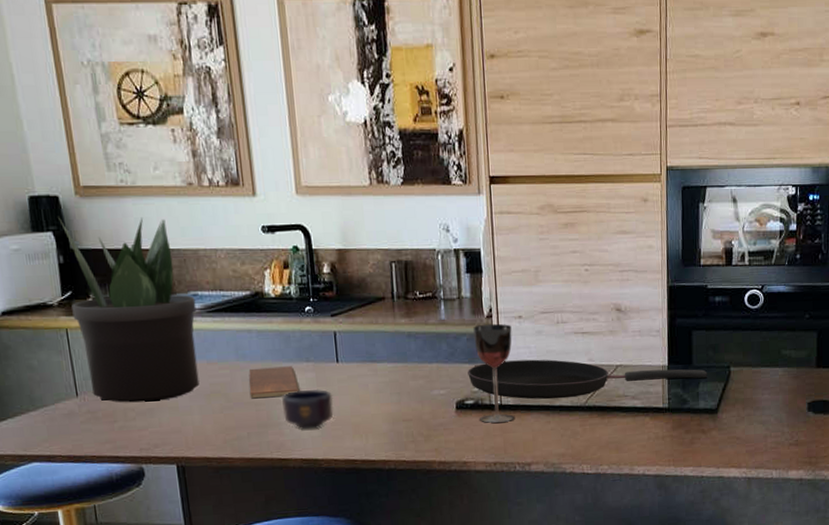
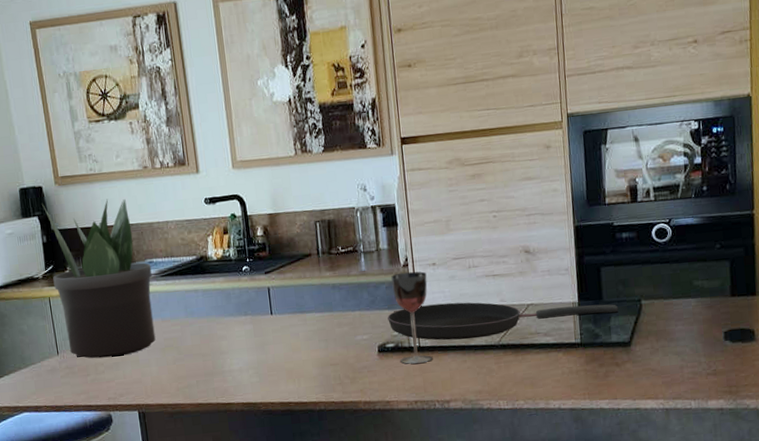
chopping board: present [248,366,300,399] -> none [196,320,240,351]
mug: present [282,388,334,428] -> none [225,339,270,375]

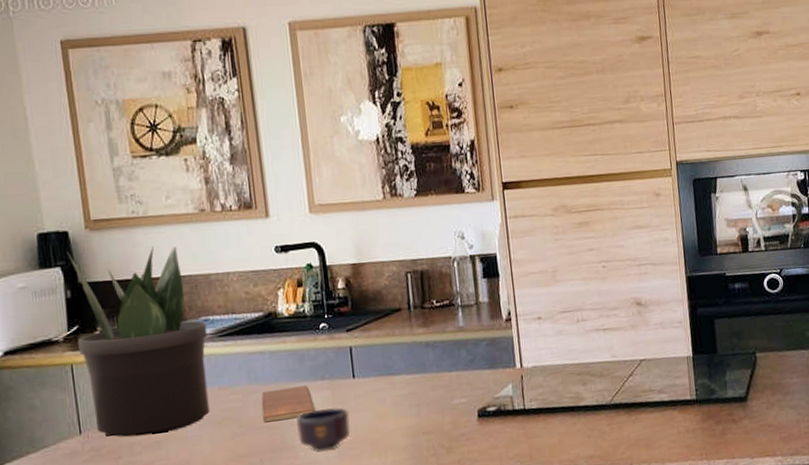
chopping board: none [196,320,240,351] -> present [261,385,315,423]
mug: none [225,339,270,375] -> present [296,407,351,450]
frying pan: present [387,302,618,341] -> none [488,357,733,402]
wineglass: present [391,271,433,364] -> none [492,326,540,430]

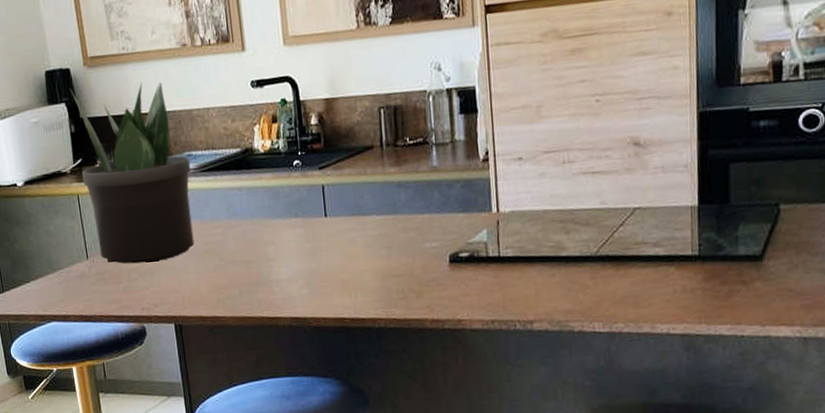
chopping board: present [261,385,315,423] -> none [239,222,289,257]
mug: present [296,407,351,450] -> none [272,245,322,286]

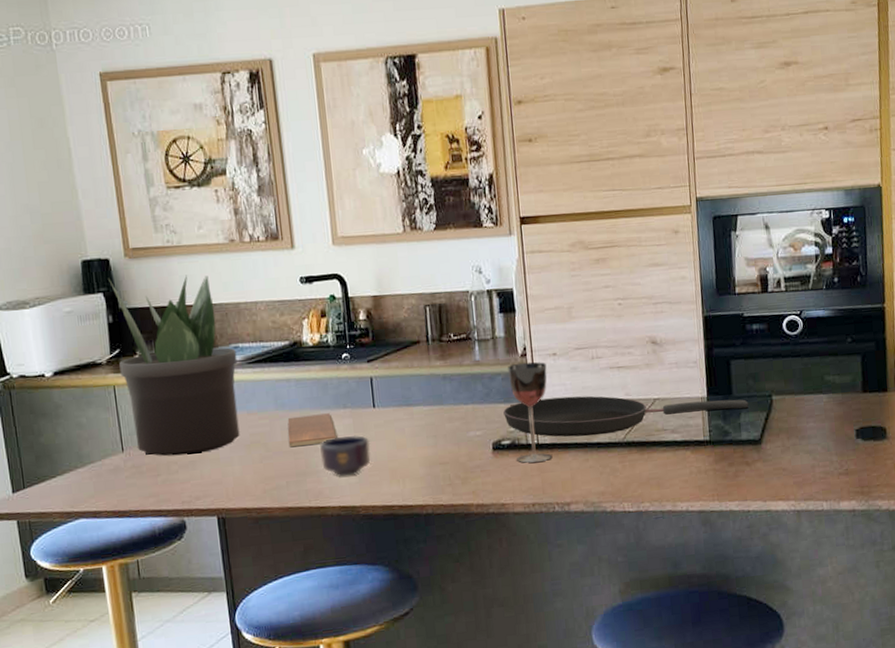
chopping board: none [239,222,289,257] -> present [287,413,338,448]
mug: none [272,245,322,286] -> present [320,435,371,475]
frying pan: none [462,204,749,250] -> present [503,395,749,437]
wineglass: none [468,167,515,277] -> present [508,361,553,463]

